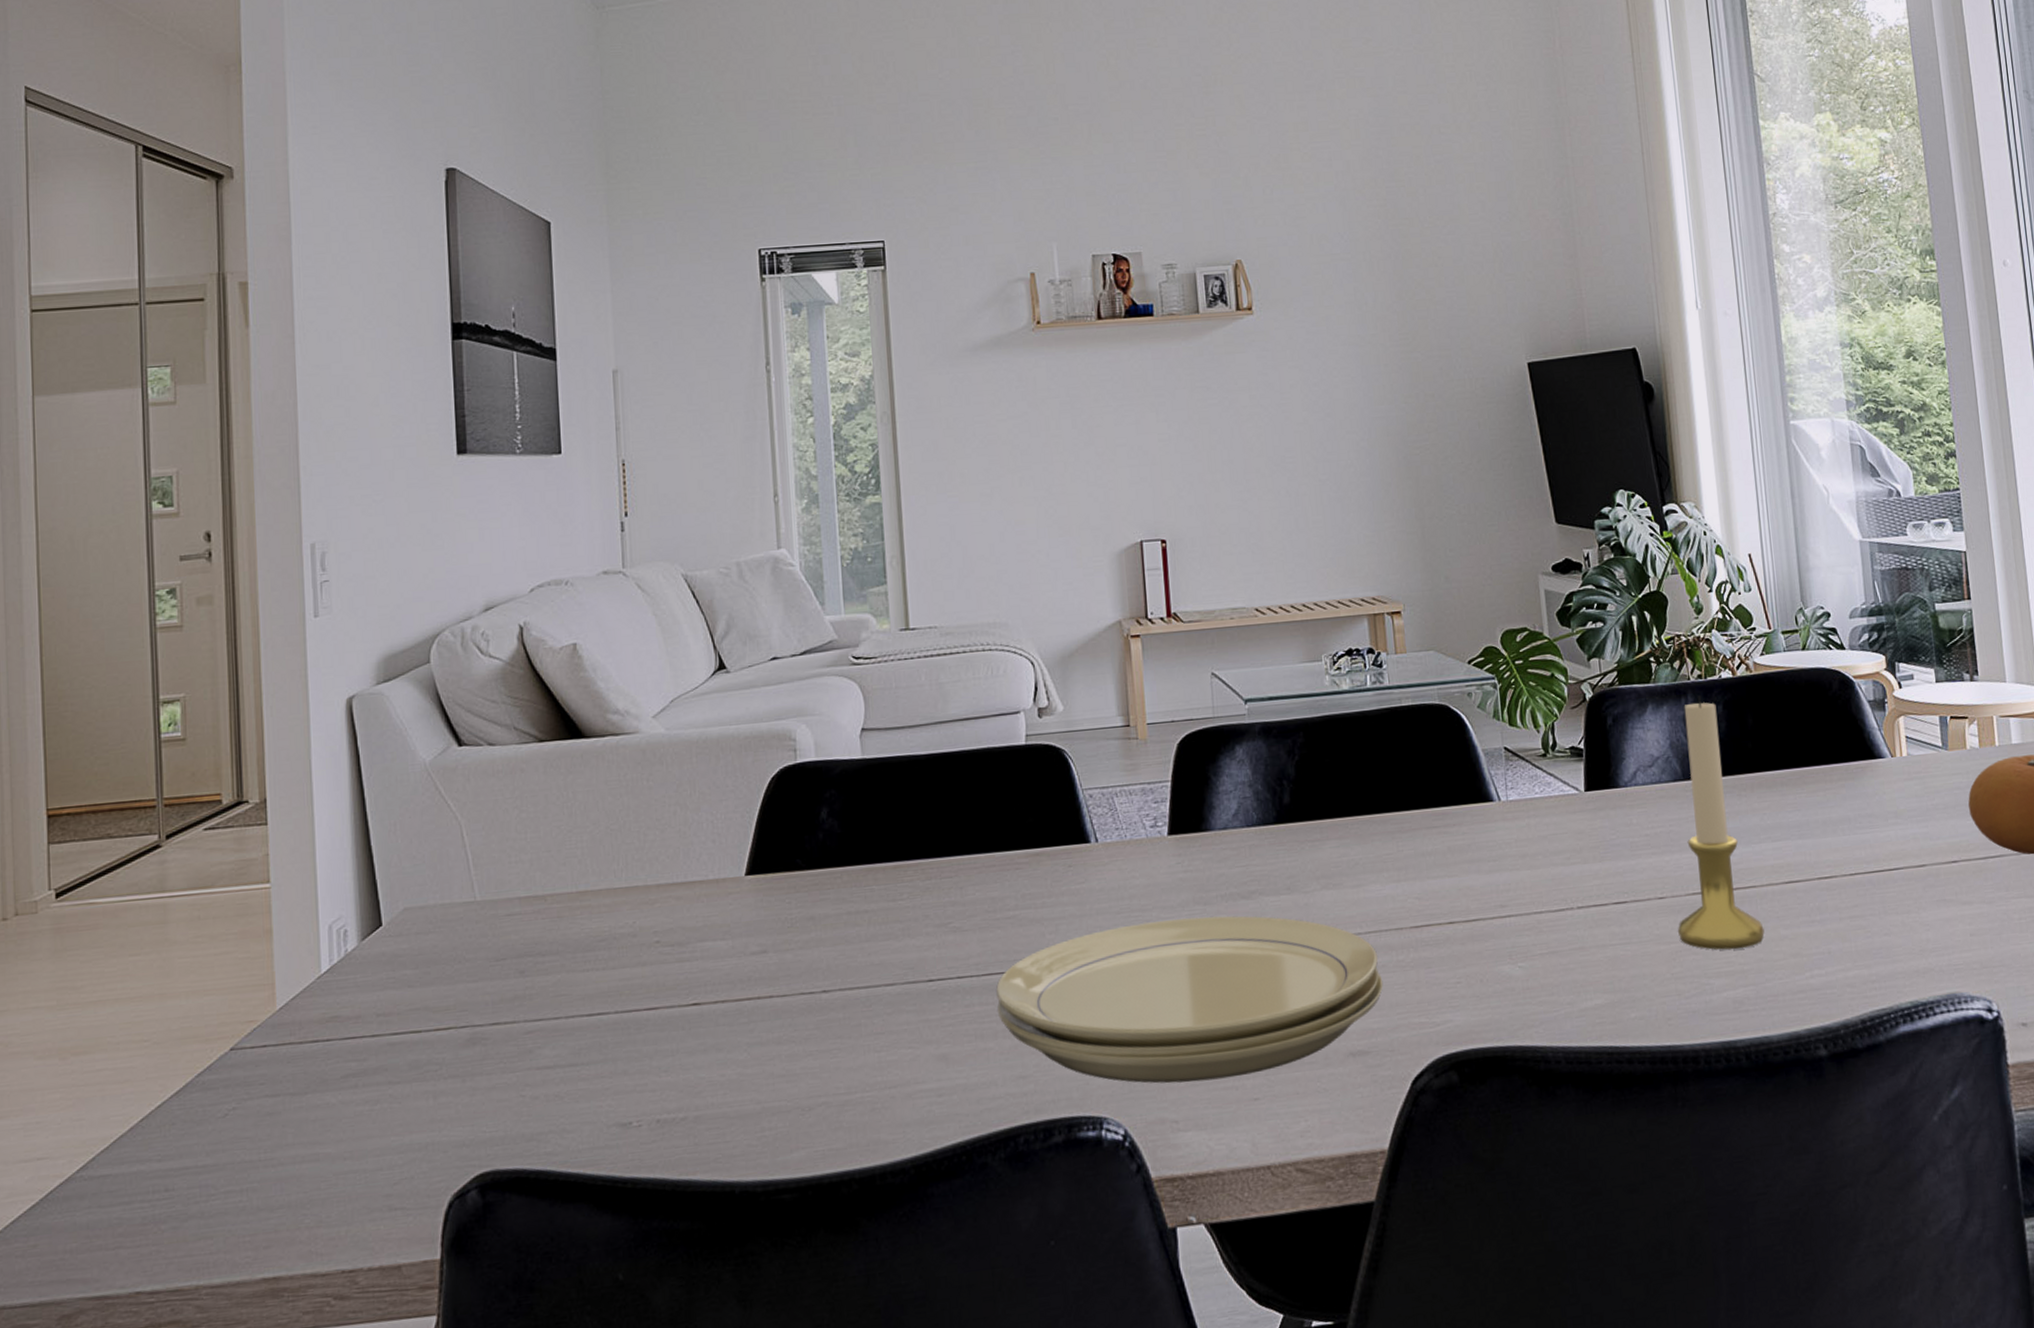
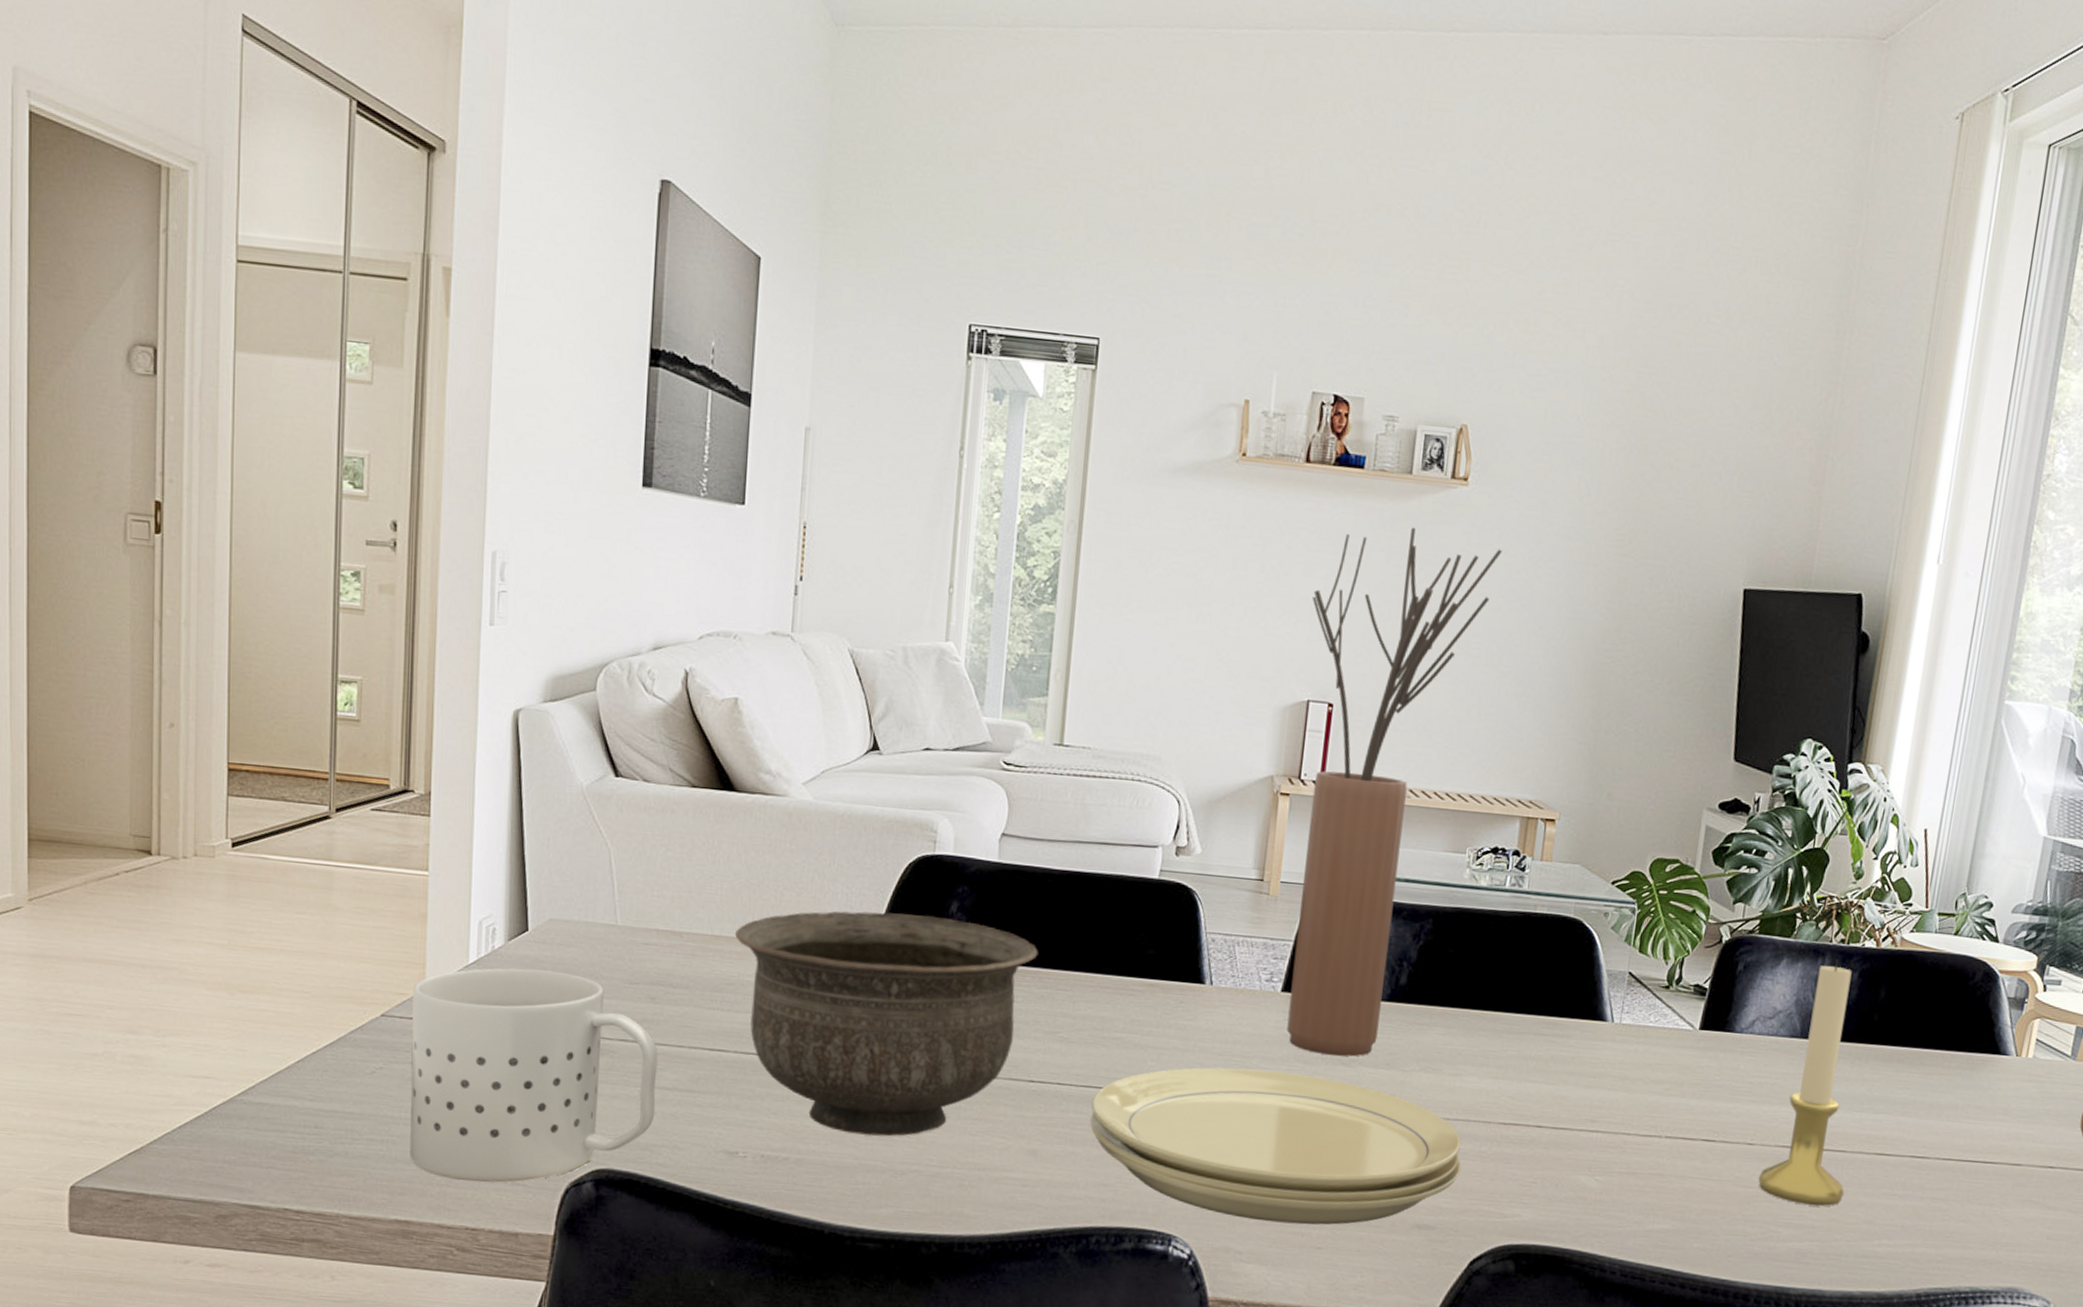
mug: none [262,963,538,1219] -> present [410,968,658,1183]
bowl: none [600,825,917,1077] -> present [734,911,1038,1136]
vase: none [1127,361,1297,892] -> present [1286,527,1502,1057]

